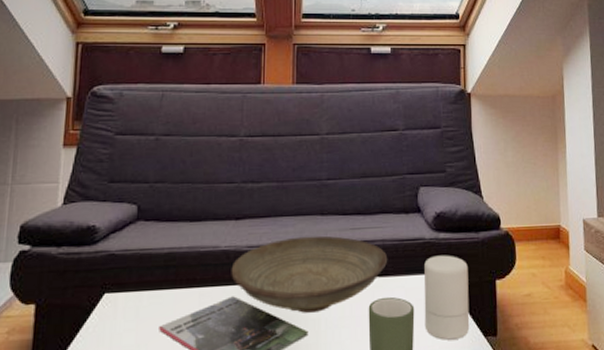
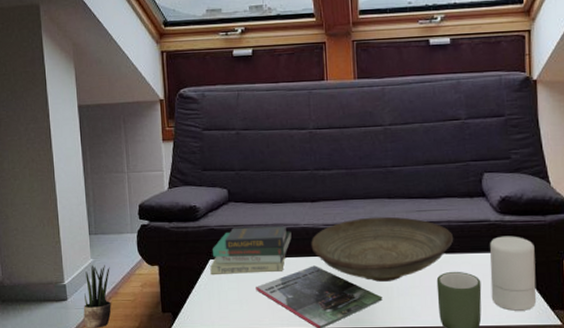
books: none [103,249,209,313] -> present [210,226,292,274]

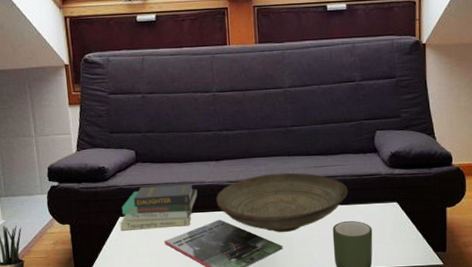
candle: present [490,236,537,311] -> none [380,187,422,254]

